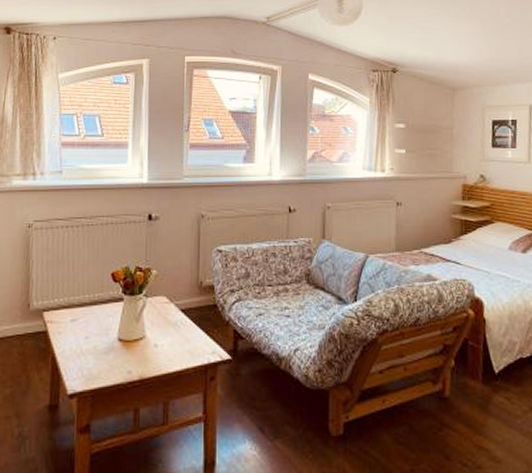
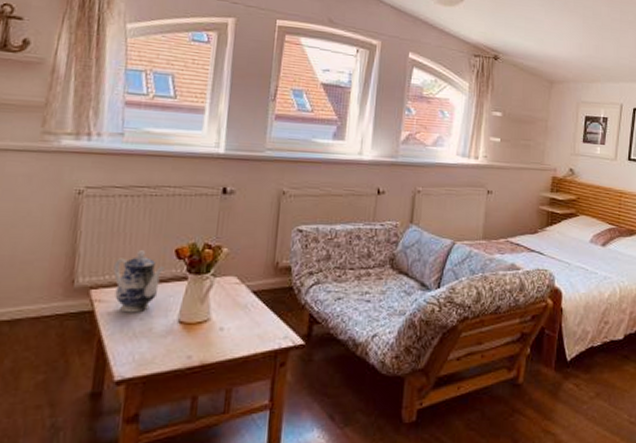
teapot: none [61,275,103,332] -> present [113,250,165,313]

